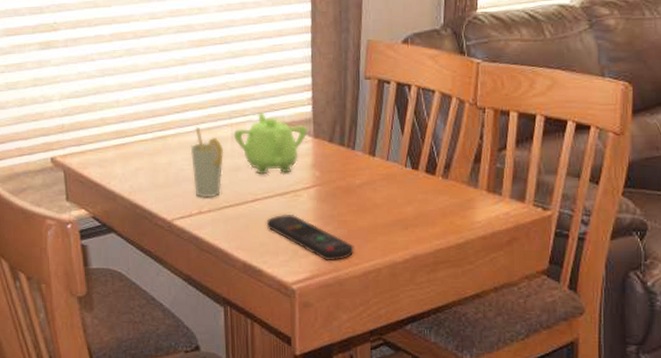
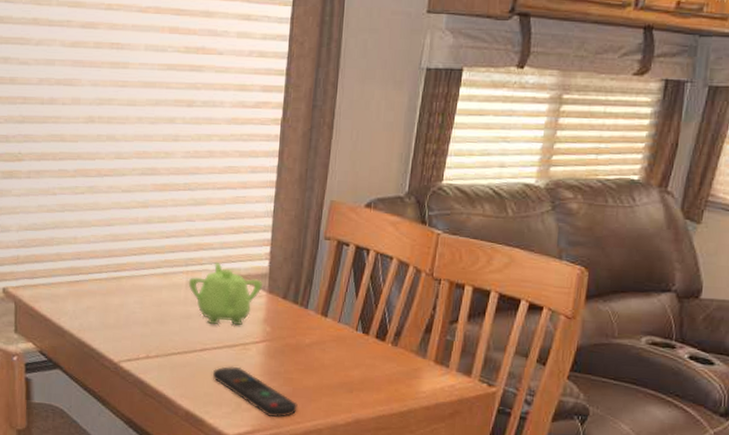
cup: present [190,126,224,198] -> none [143,270,177,343]

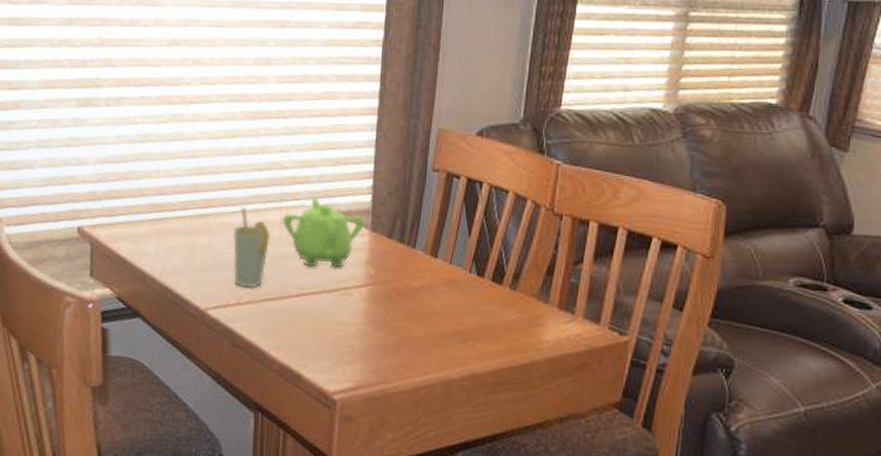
cup: none [143,270,177,343] -> present [233,207,271,287]
remote control: present [212,366,298,417] -> none [310,313,406,372]

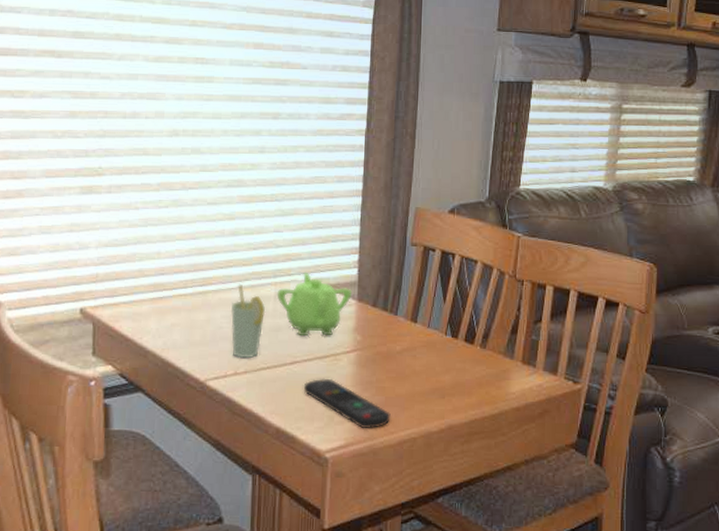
remote control: none [310,313,406,372] -> present [303,378,391,429]

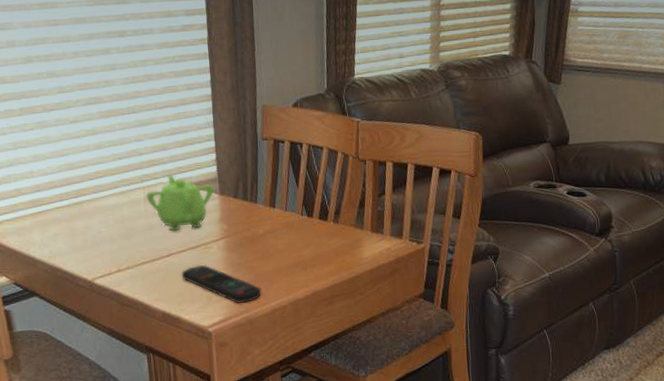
cup: present [230,283,266,358] -> none [106,191,138,257]

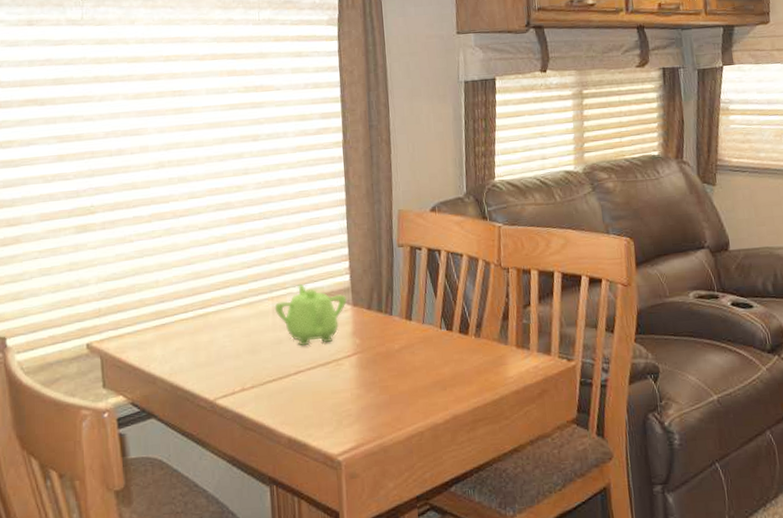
remote control: present [181,265,262,304] -> none [310,384,397,429]

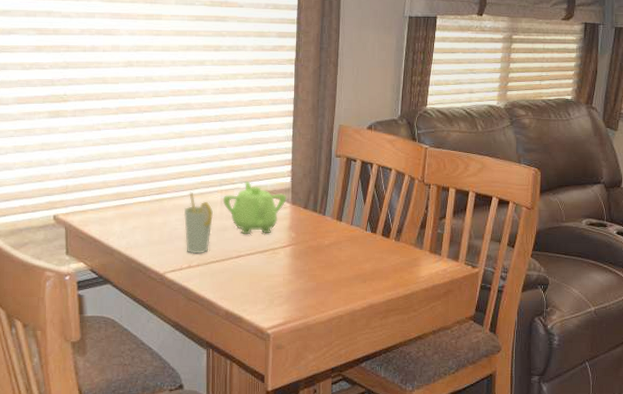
cup: none [232,302,266,375] -> present [183,191,214,254]

